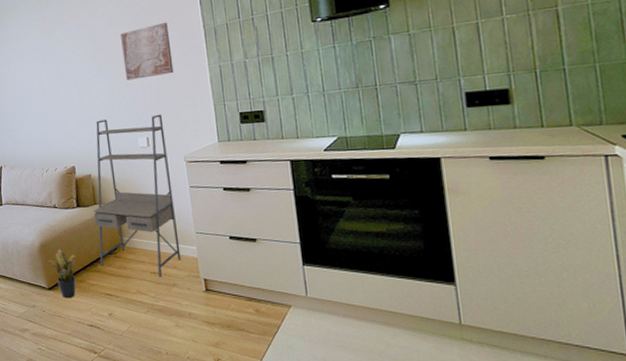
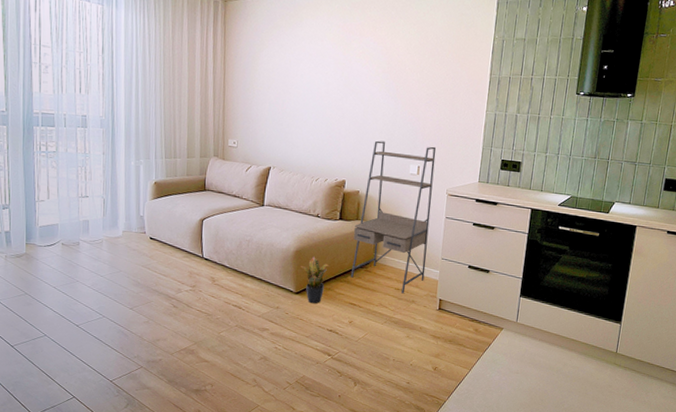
wall art: present [120,22,174,80] -> none [411,61,460,112]

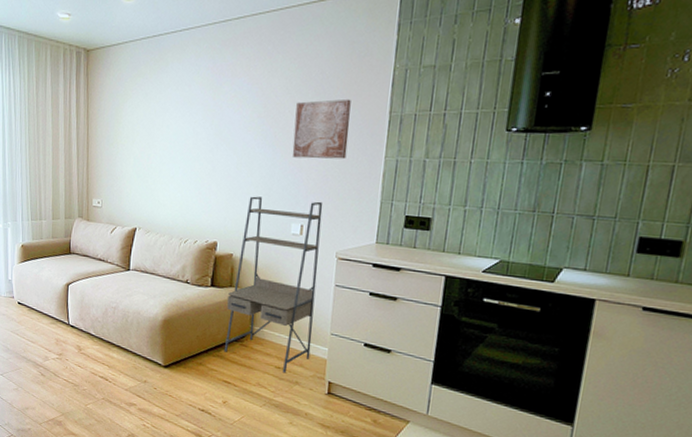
potted plant: present [301,257,330,304] -> none [169,327,201,380]
wall art: none [411,61,460,112] -> present [292,98,351,160]

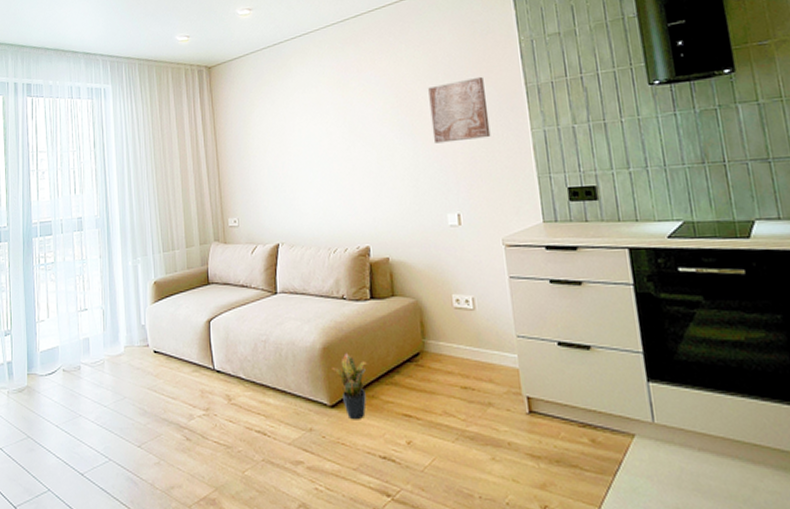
potted plant: none [169,327,201,380] -> present [332,353,368,420]
shelving unit: present [223,196,323,373] -> none [391,185,499,394]

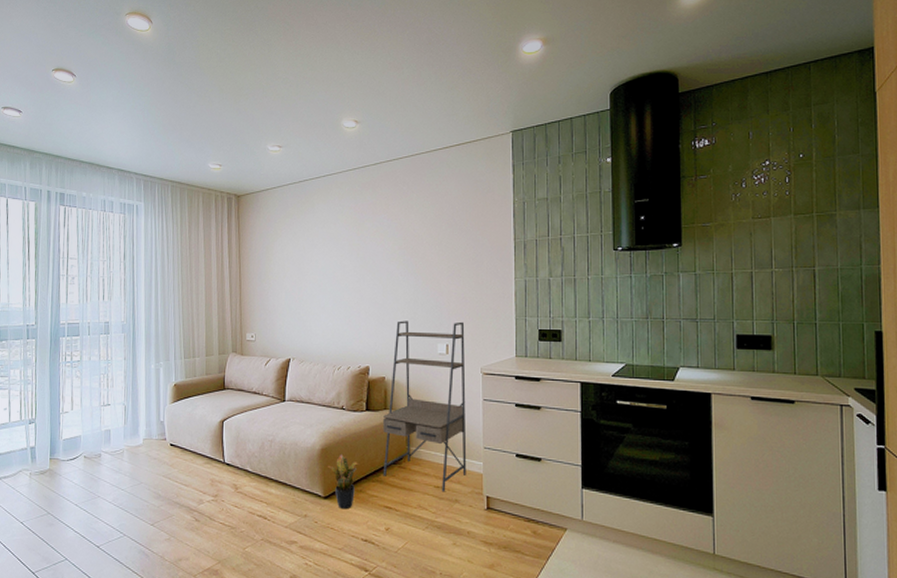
shelving unit: none [391,185,499,394] -> present [383,321,467,492]
wall art: present [428,76,491,144] -> none [432,229,481,283]

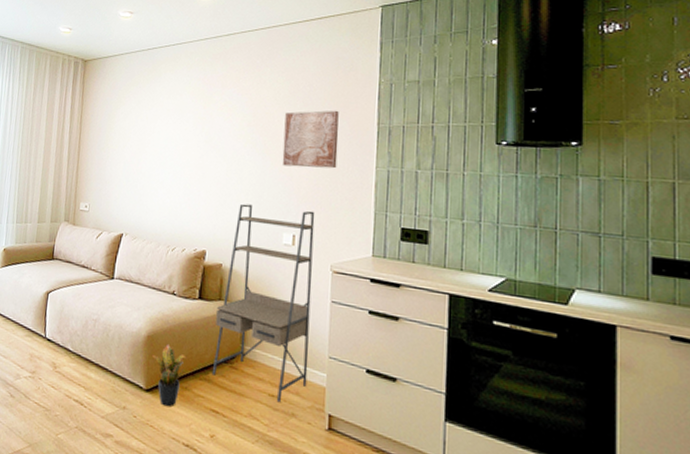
wall art: none [432,229,481,283] -> present [282,110,339,169]

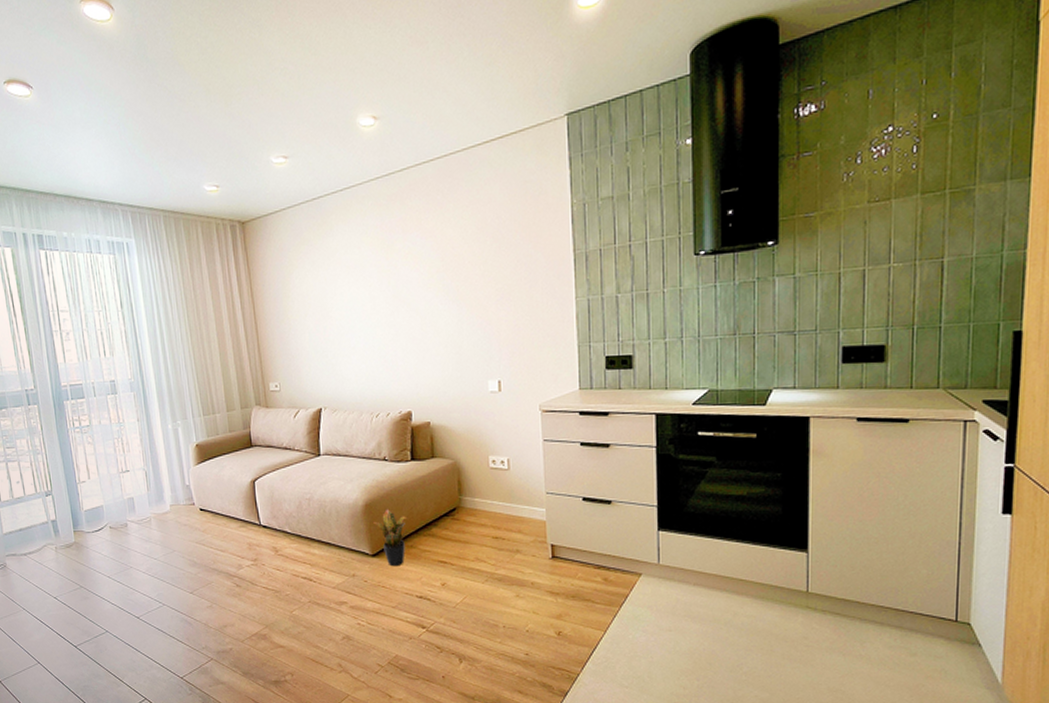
shelving unit: present [211,204,315,403] -> none [431,353,528,543]
wall art: present [282,110,339,169] -> none [476,241,536,310]

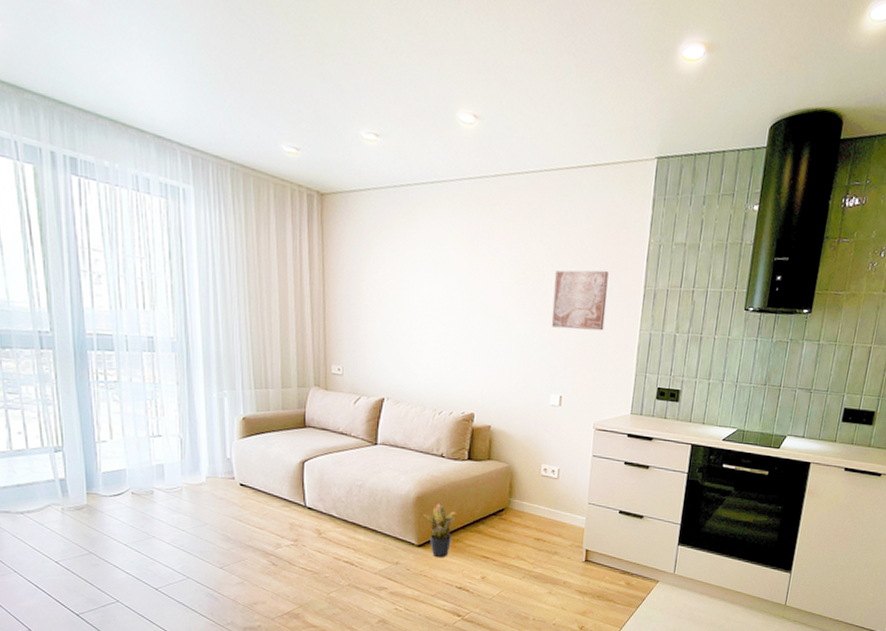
wall art: none [476,241,536,310] -> present [551,270,609,331]

